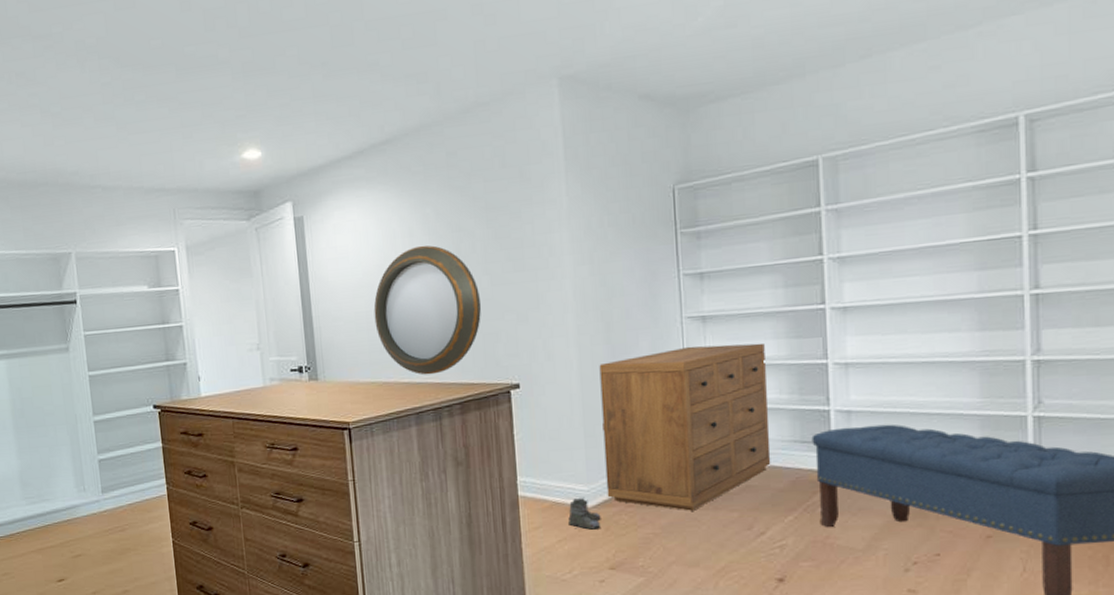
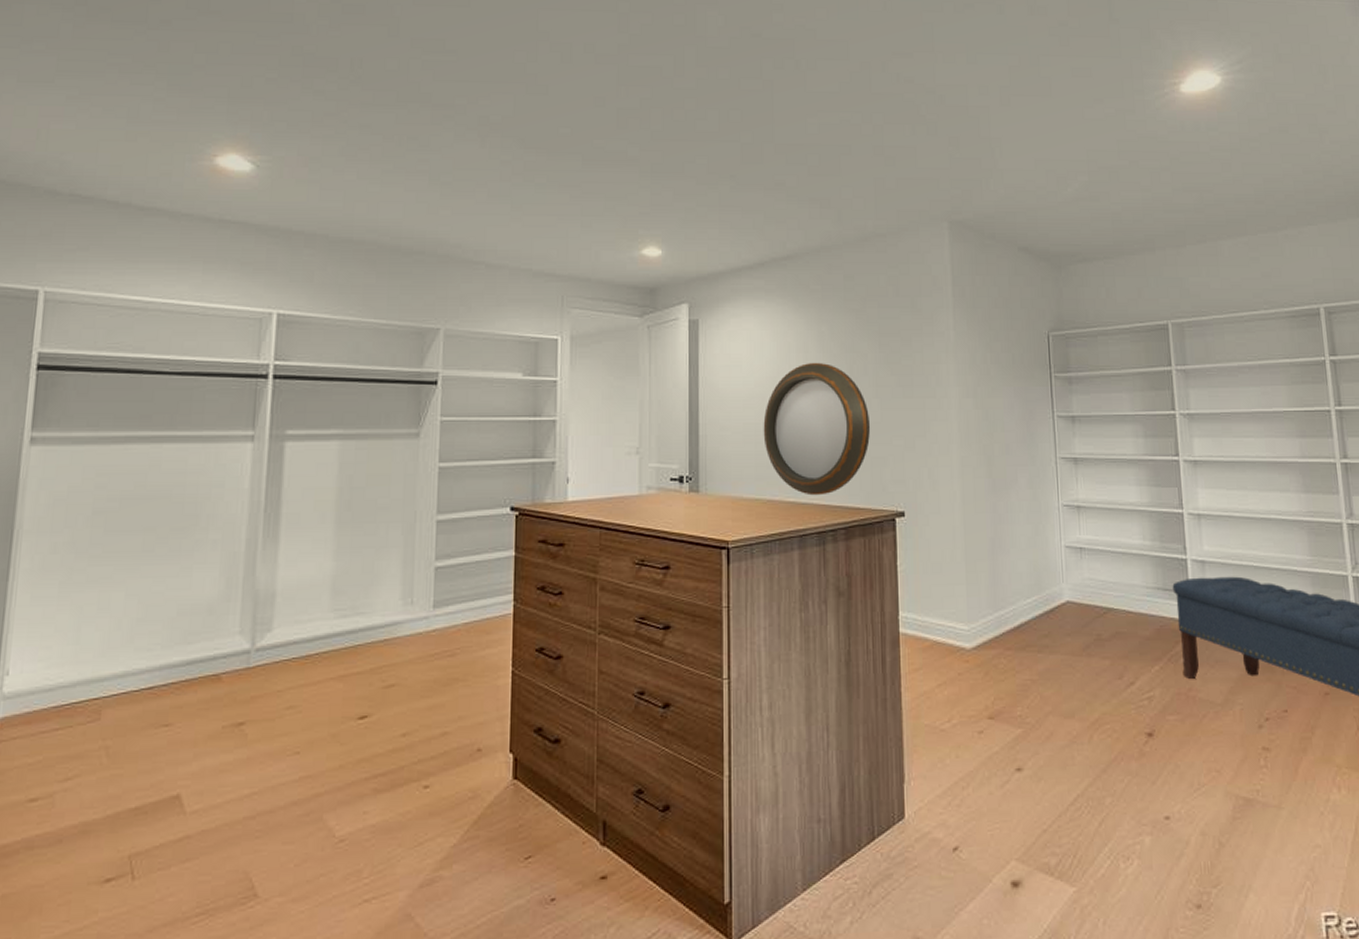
boots: present [568,498,601,530] -> none [949,638,981,674]
dresser: present [599,343,771,511] -> none [981,486,1138,657]

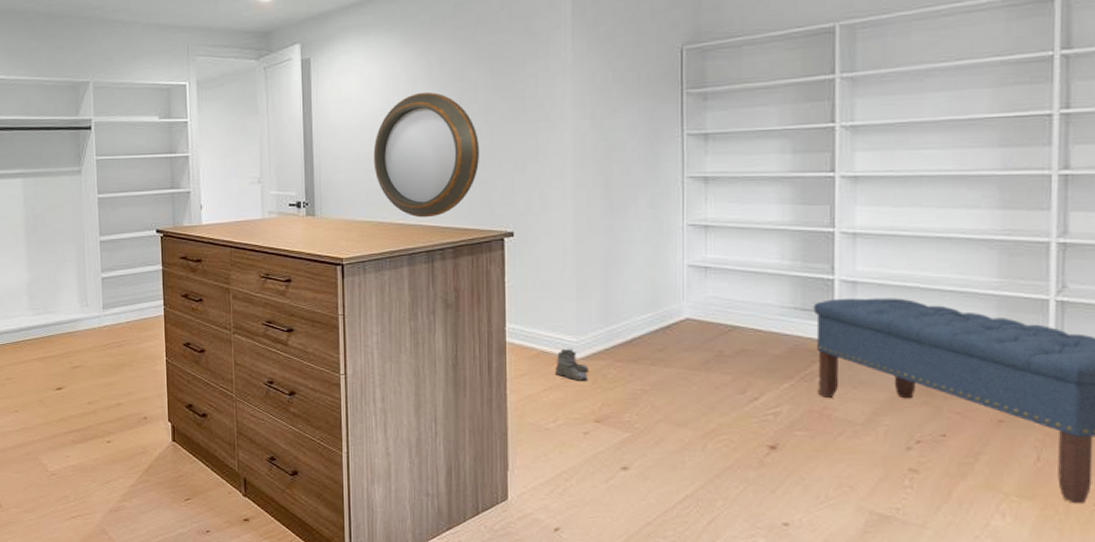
boots: none [949,638,981,674] -> present [555,349,589,381]

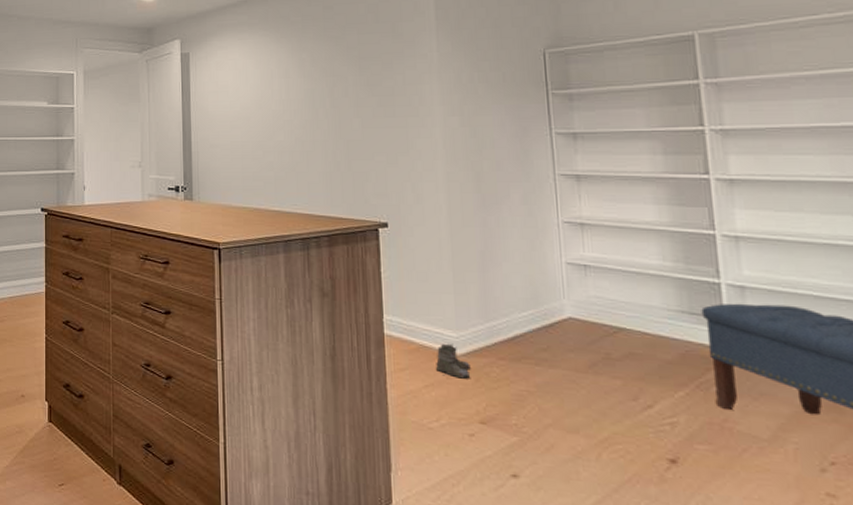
home mirror: present [373,92,480,218] -> none [249,87,352,206]

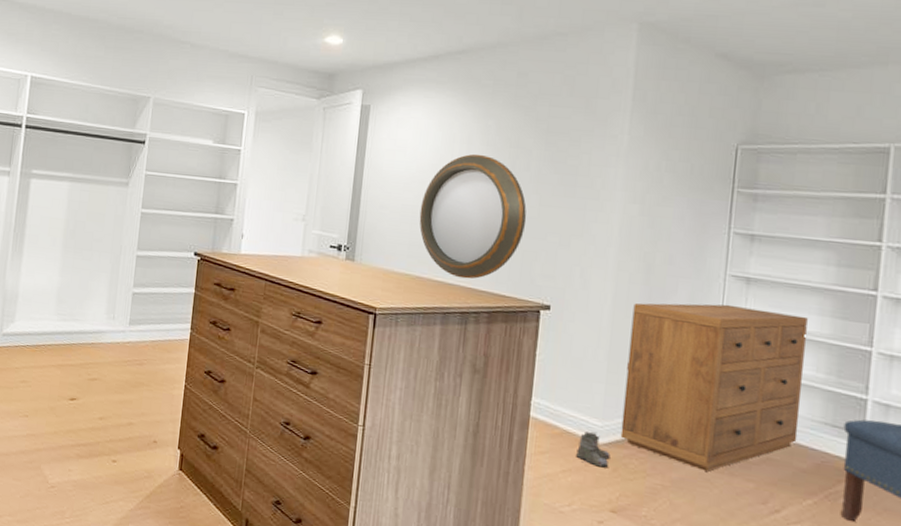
home mirror: none [249,87,352,206] -> present [419,154,527,280]
dresser: none [469,203,657,373] -> present [620,303,808,472]

